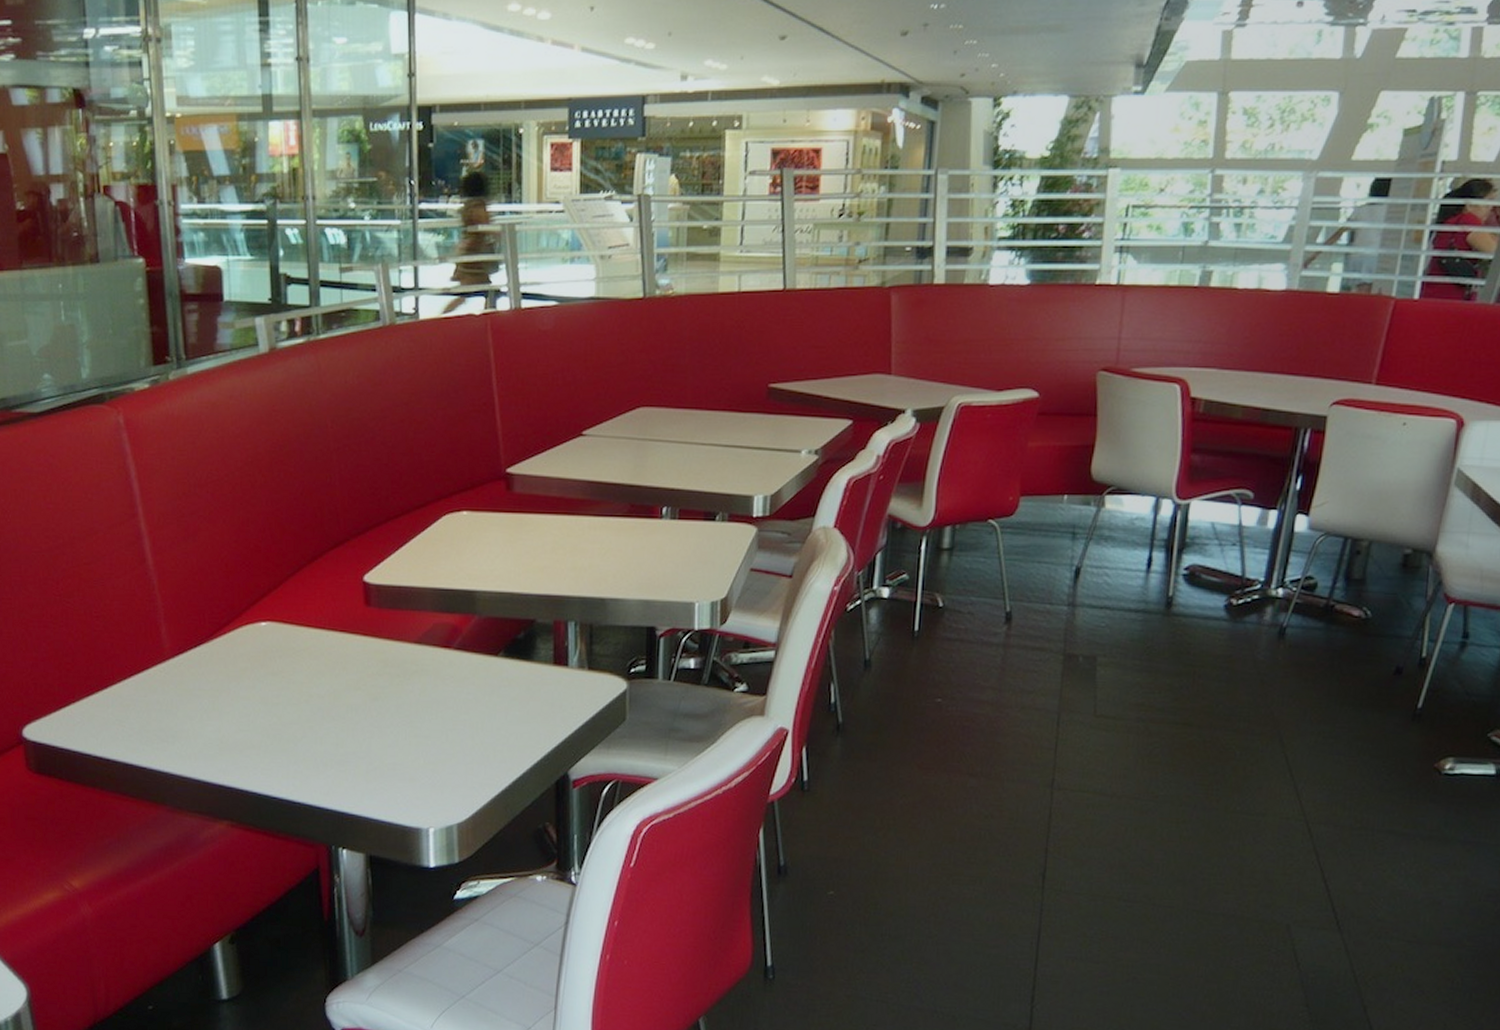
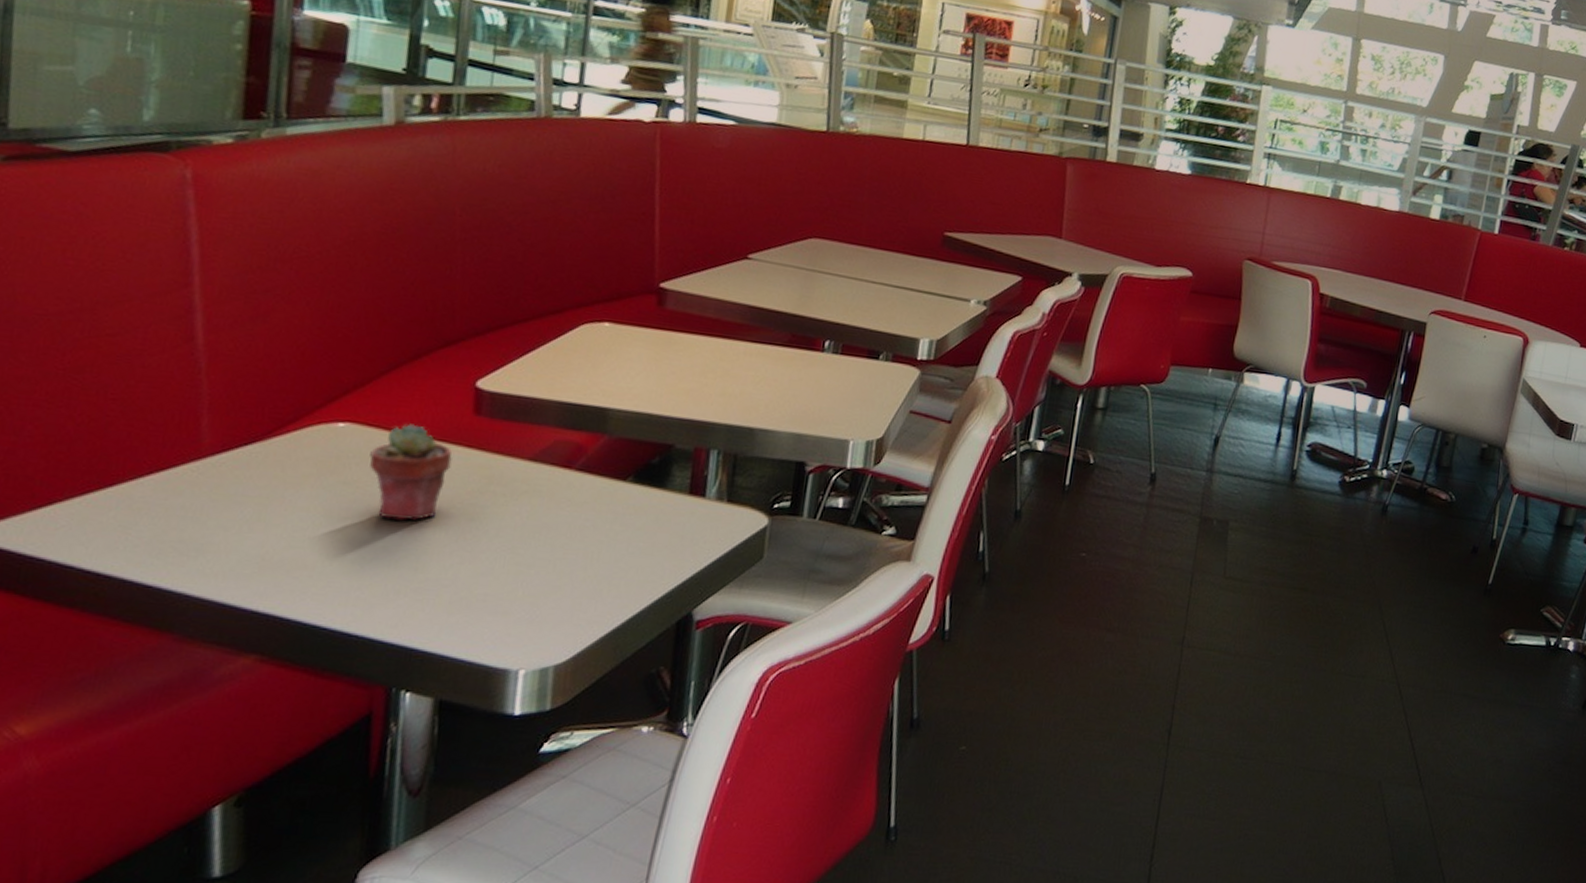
potted succulent: none [289,618,353,703] -> present [370,424,452,520]

